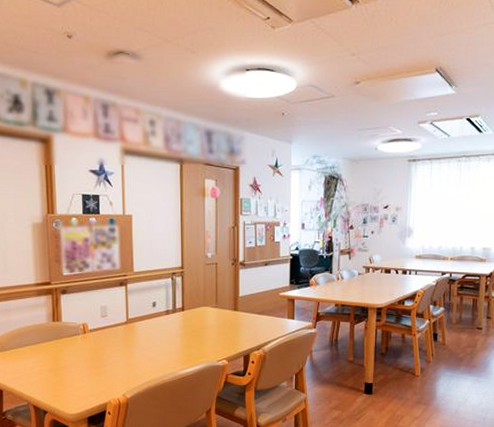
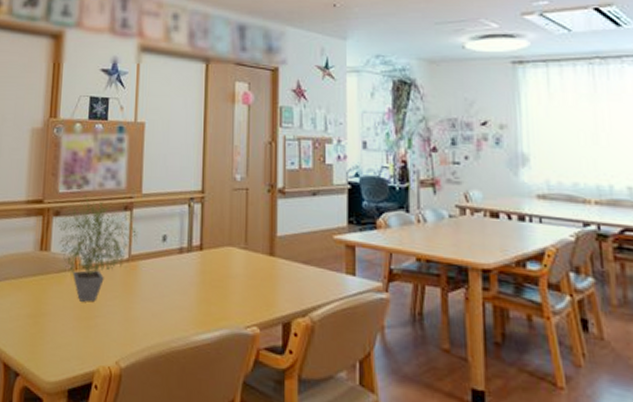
potted plant: none [64,275,133,356] -> present [56,194,138,302]

